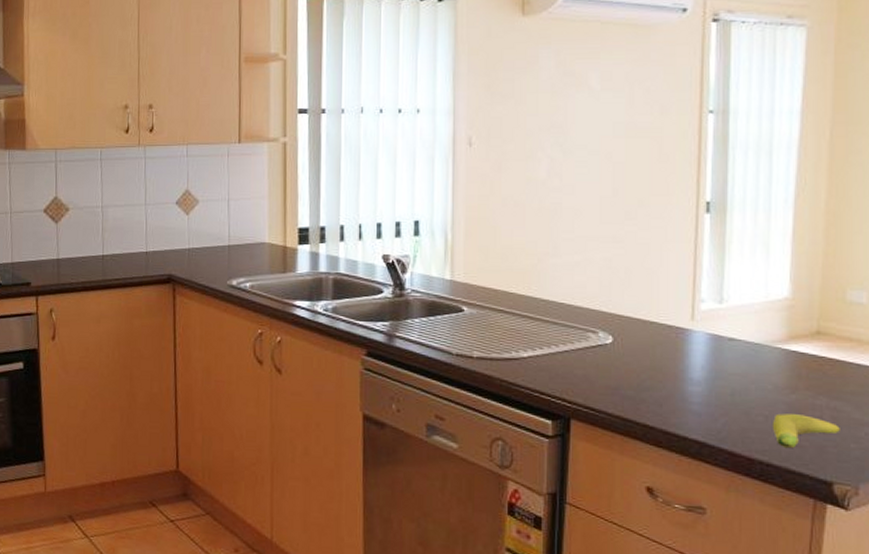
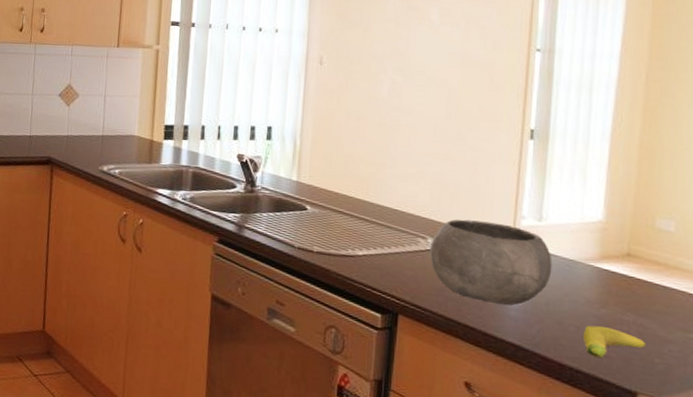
bowl: none [602,308,736,400] -> present [430,219,553,306]

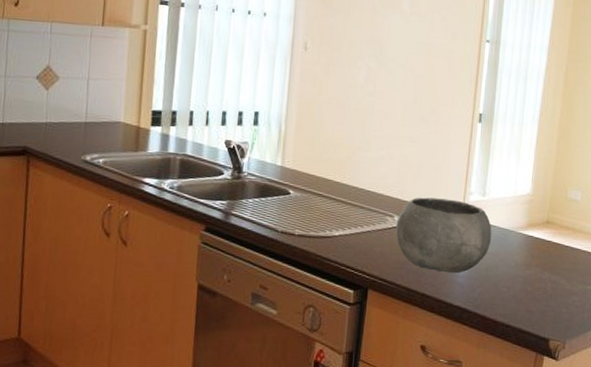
banana: present [582,325,646,358] -> none [512,285,557,313]

